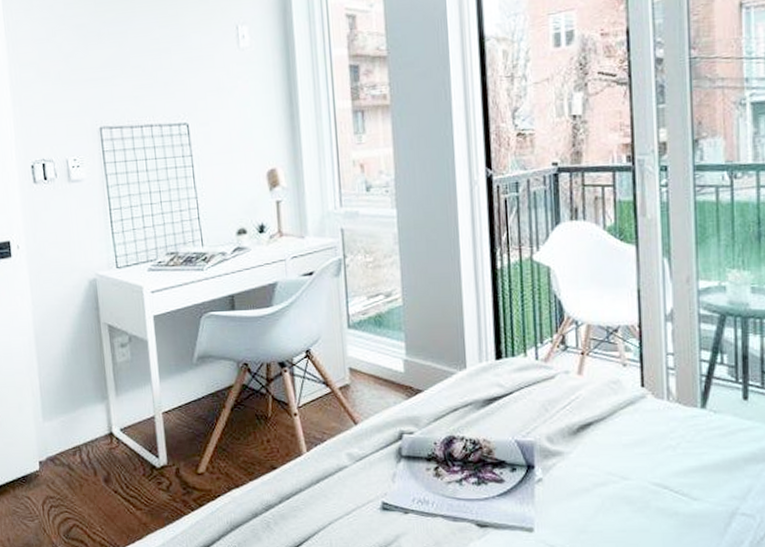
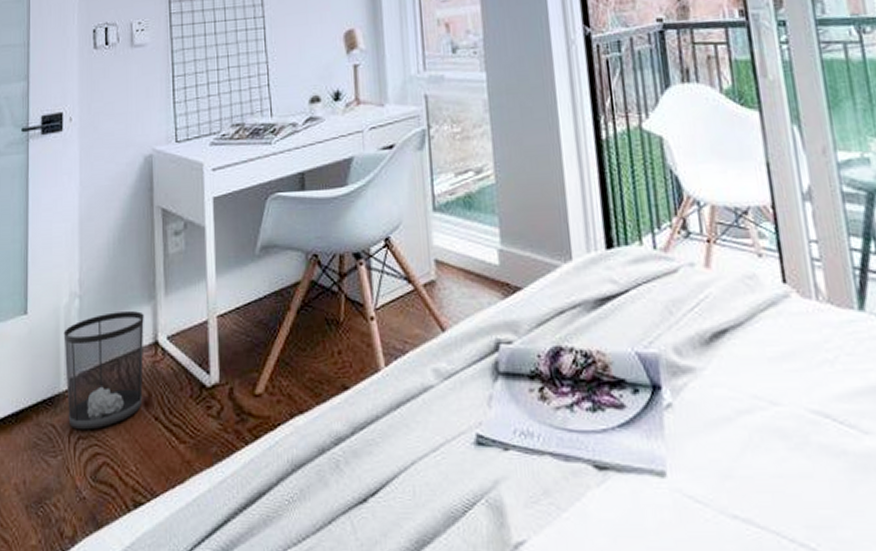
waste bin: none [30,409,103,501] -> present [63,311,144,430]

